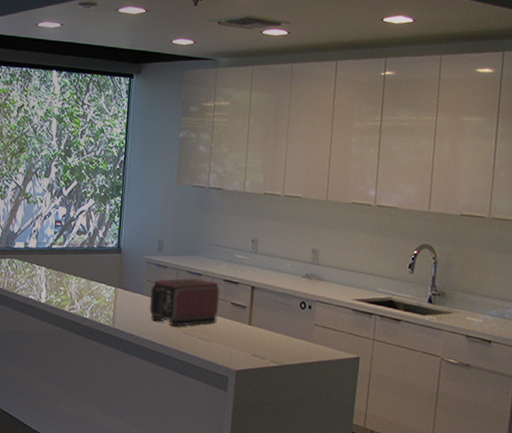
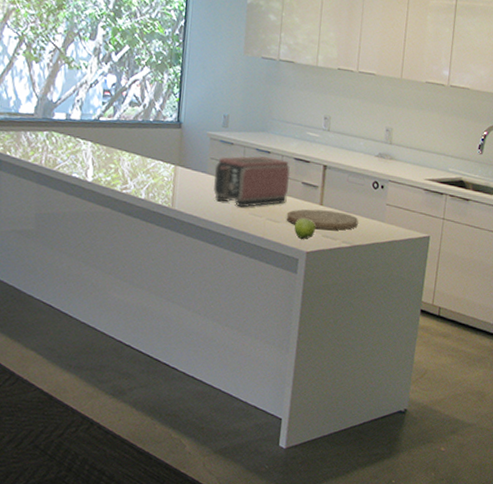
cutting board: none [216,328,287,350] -> present [286,209,359,230]
fruit: none [224,337,245,358] -> present [294,218,316,239]

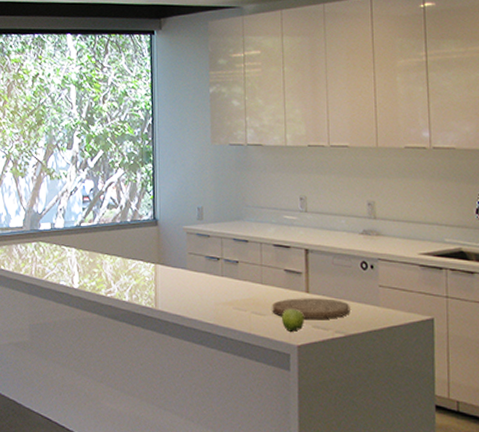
toaster: present [213,156,291,208] -> none [194,246,271,302]

